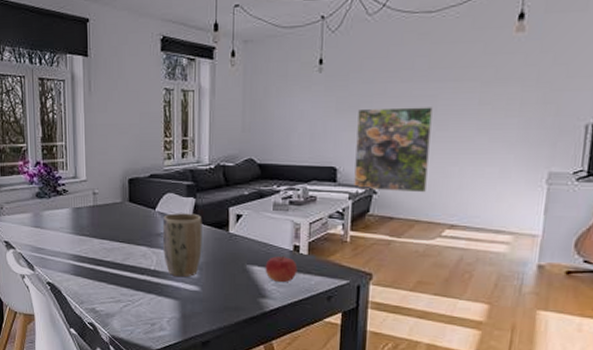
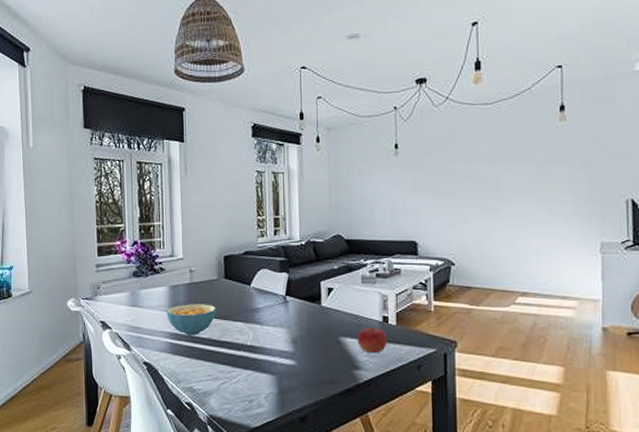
cereal bowl: none [69,226,120,258] -> present [166,304,216,335]
plant pot: present [162,213,202,278] -> none [257,288,296,352]
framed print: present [354,107,433,193] -> none [432,186,498,264]

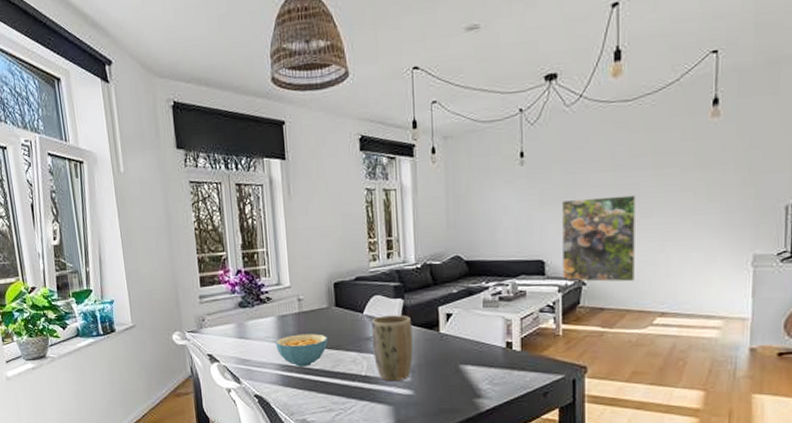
plant pot: none [257,288,296,352] -> present [371,315,413,382]
fruit: present [357,326,388,353] -> none [478,353,511,380]
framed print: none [432,186,498,264] -> present [562,195,635,282]

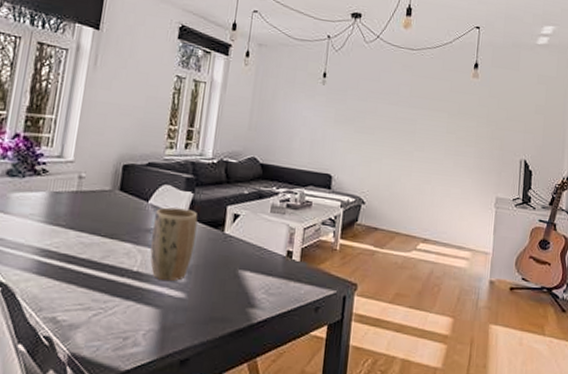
cereal bowl: present [275,334,328,367] -> none [39,215,103,254]
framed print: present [562,195,635,282] -> none [346,123,412,207]

